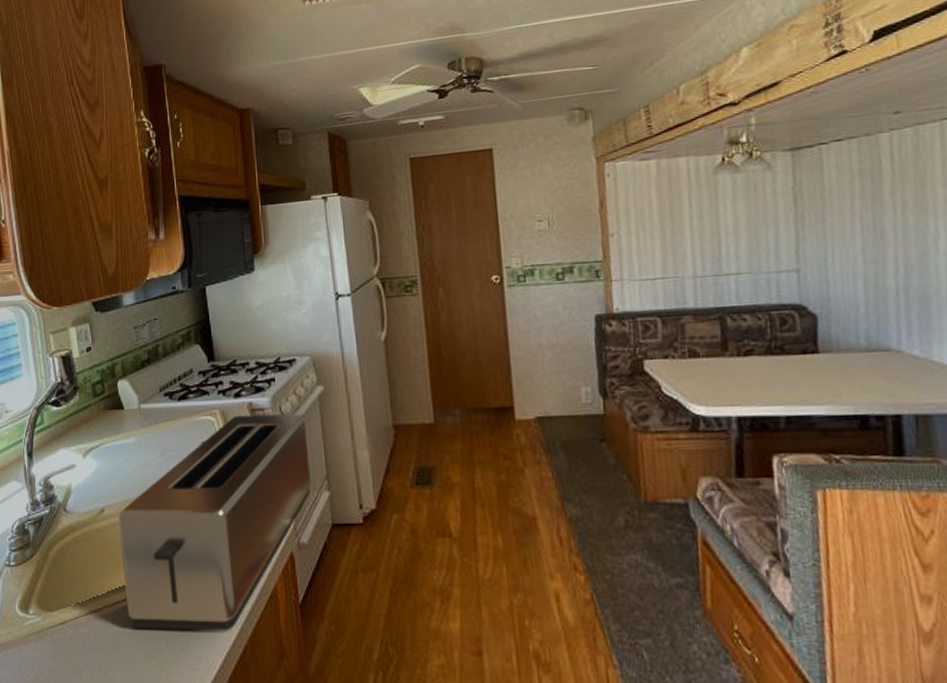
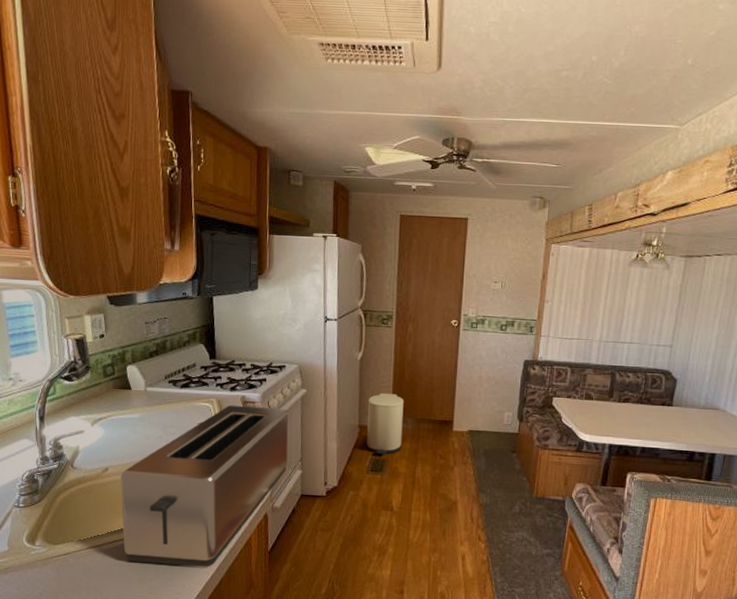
pedal bin: none [400,378,451,460] -> present [367,392,404,454]

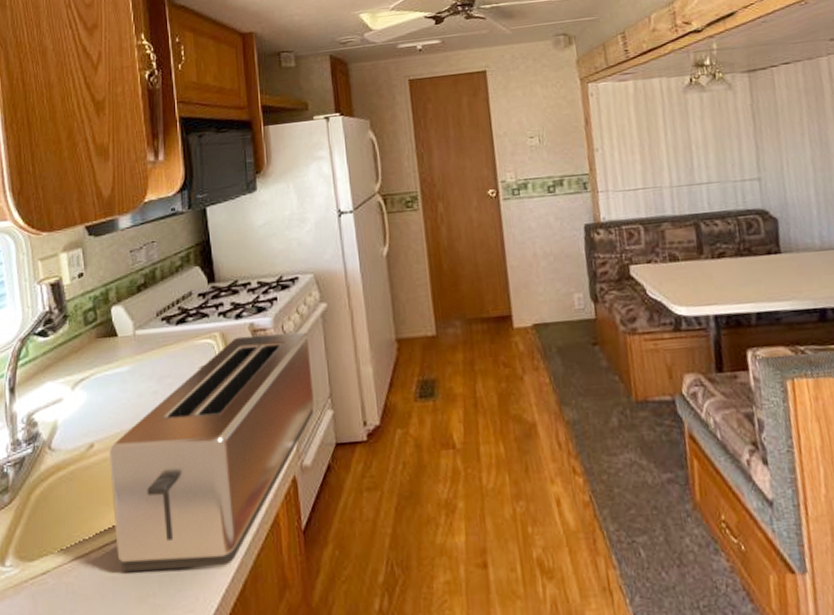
pedal bin: present [367,392,404,454] -> none [403,291,453,373]

